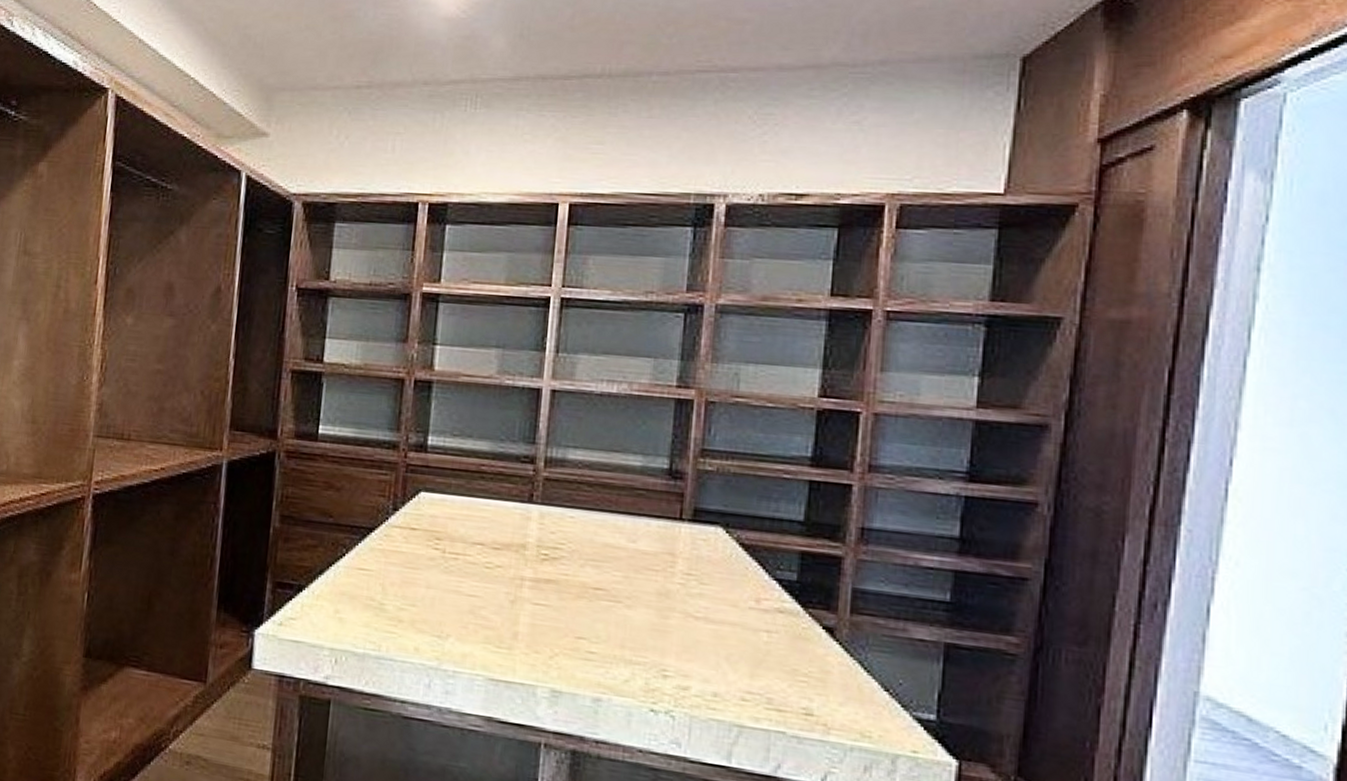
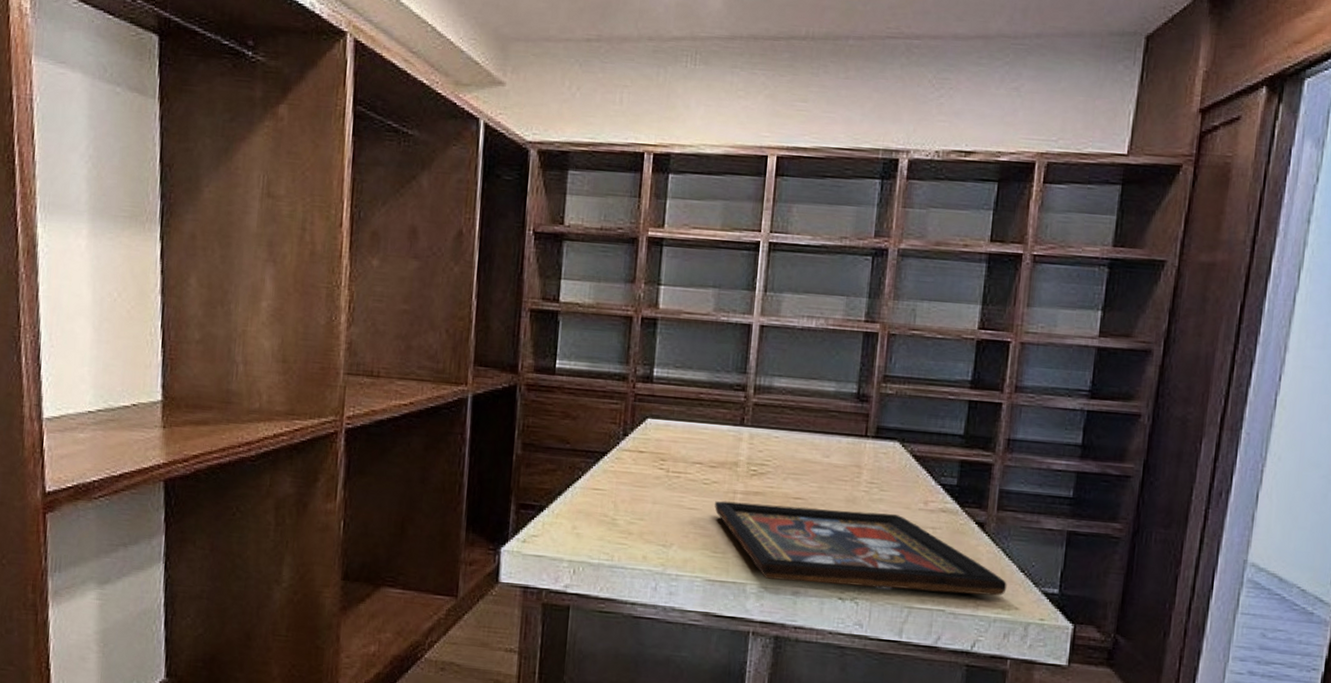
decorative tray: none [499,588,867,719] -> present [715,501,1007,596]

